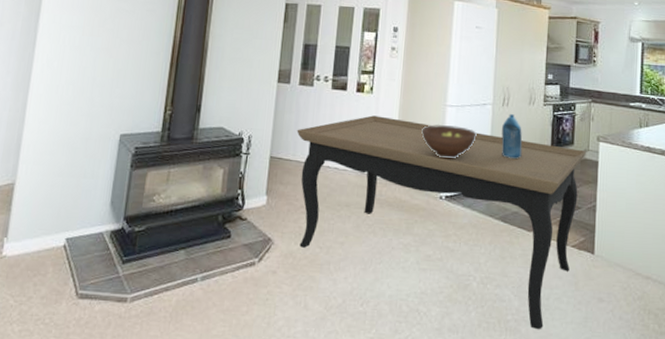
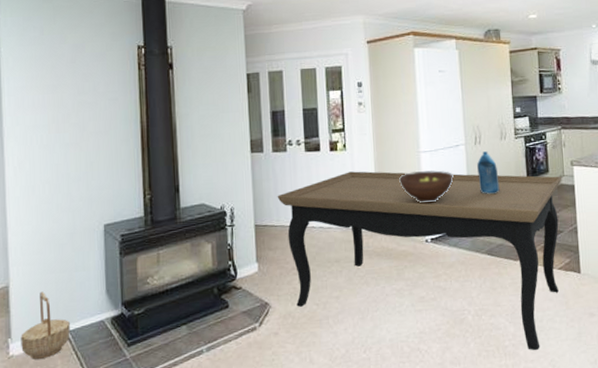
basket: none [15,194,69,264] -> present [21,291,70,359]

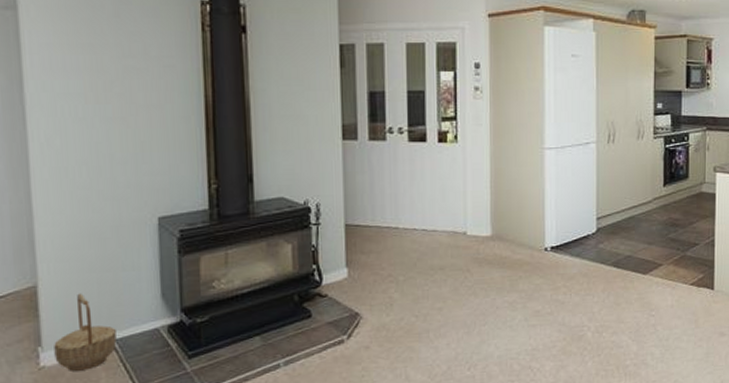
dining table: present [277,171,561,351] -> none [373,167,702,371]
fruit bowl: present [399,170,454,204] -> none [518,170,581,207]
bottle: present [477,151,500,194] -> none [609,151,632,200]

